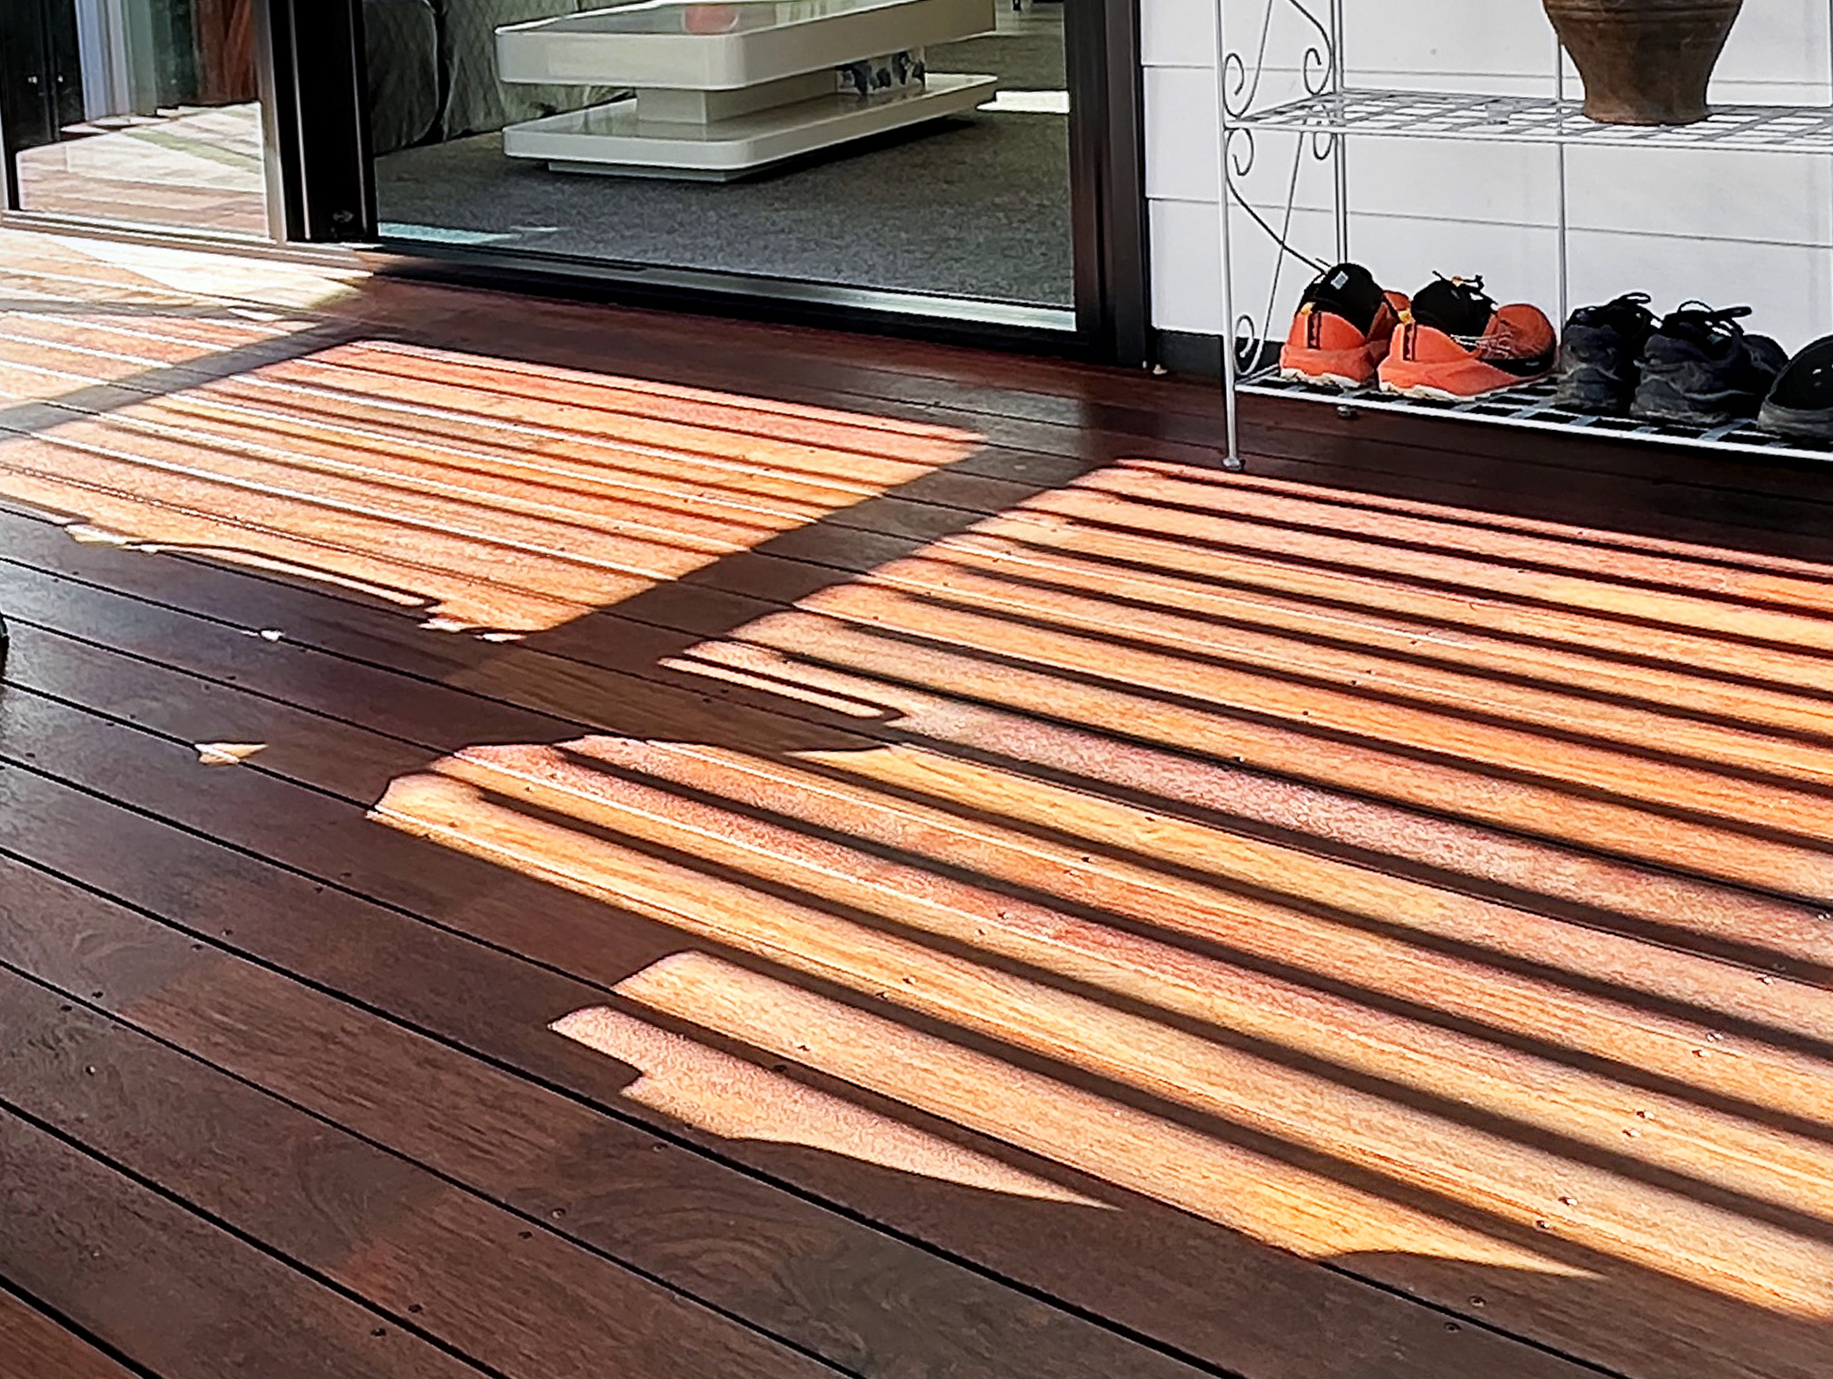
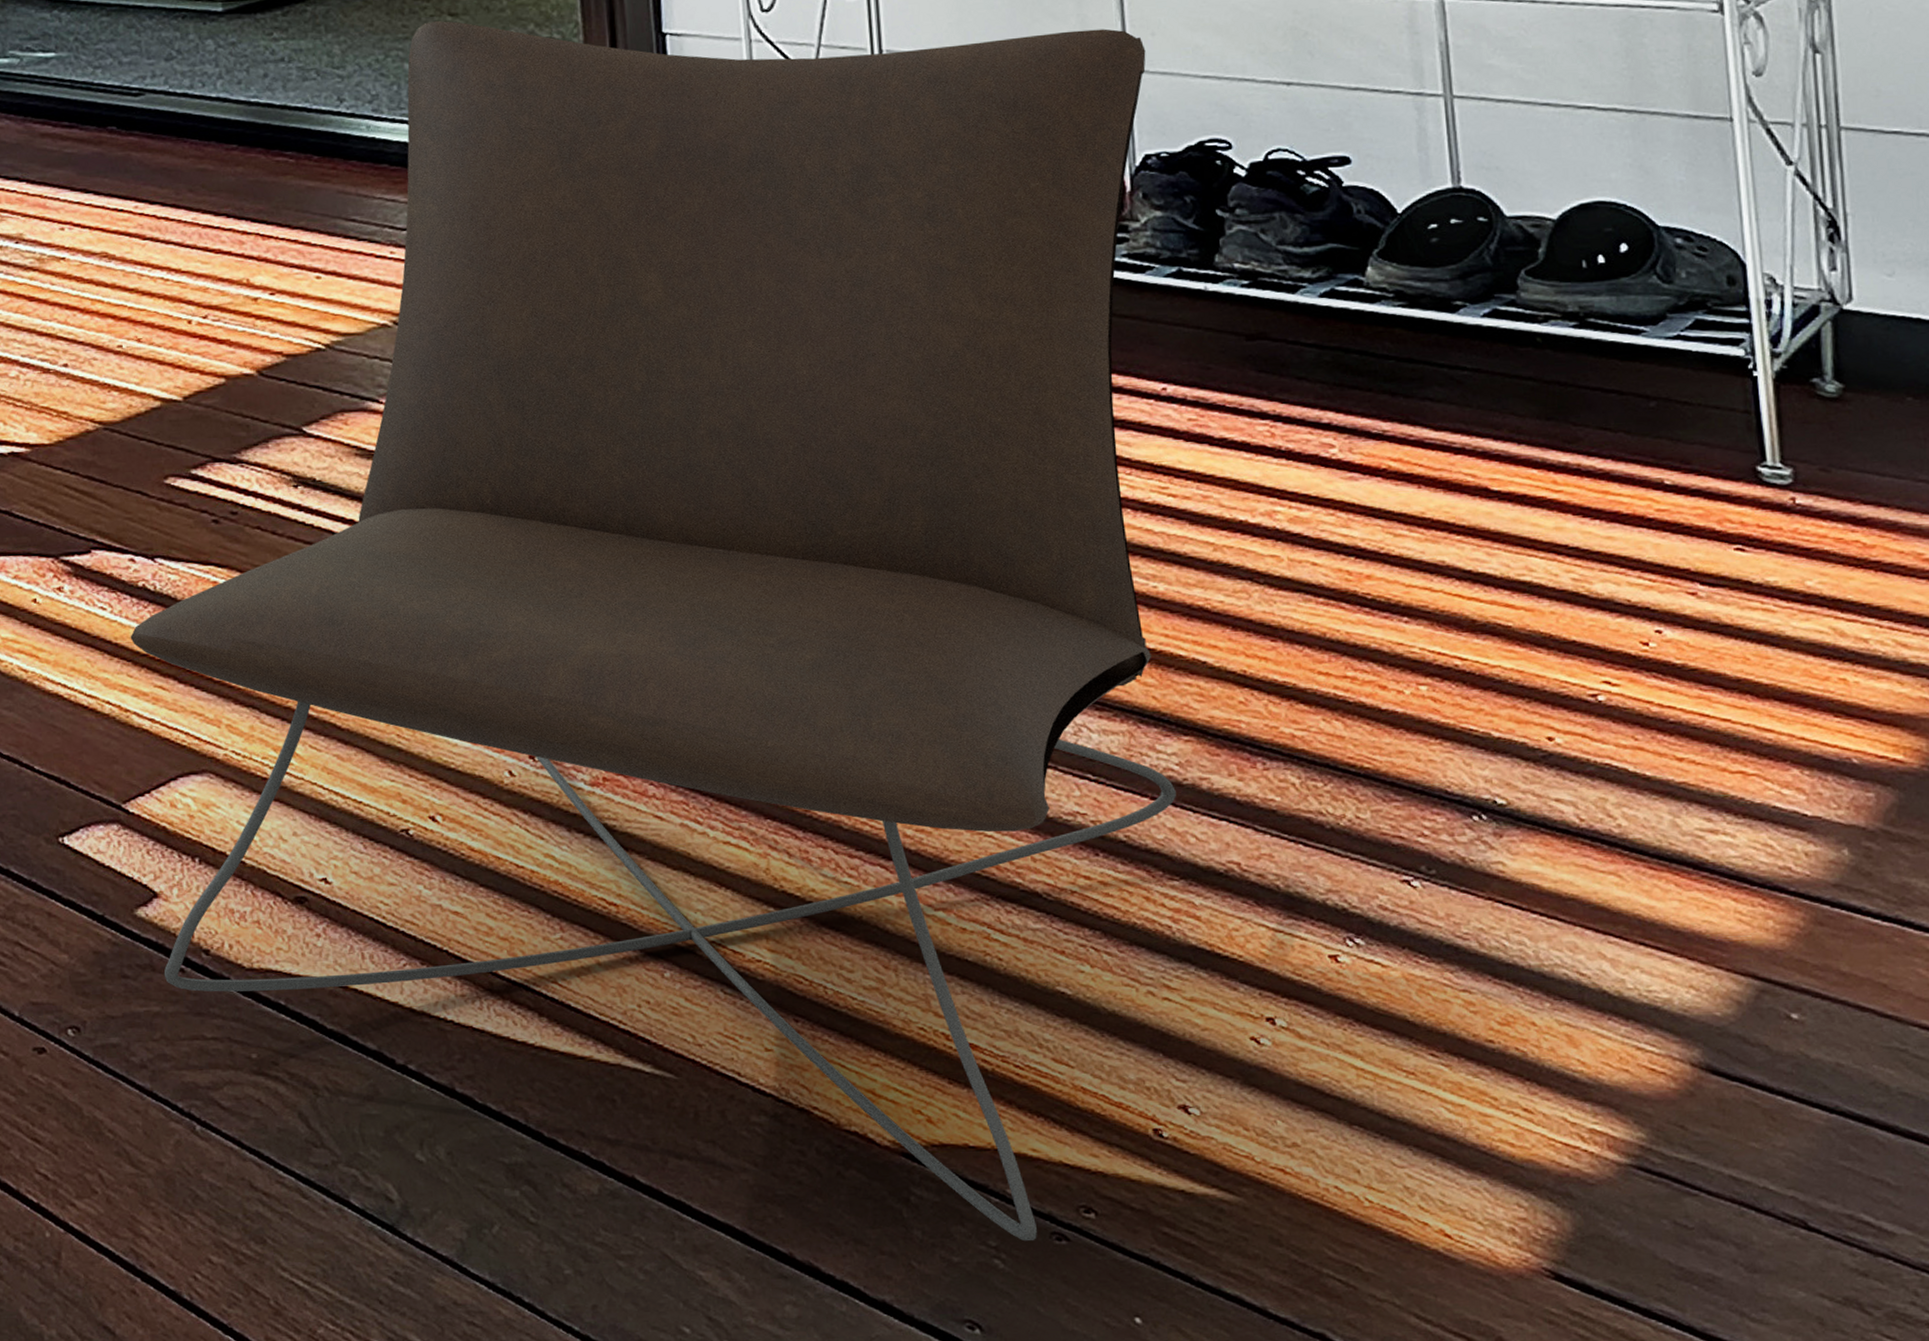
lounge chair: none [621,188,1581,1334] -> present [130,21,1176,1242]

